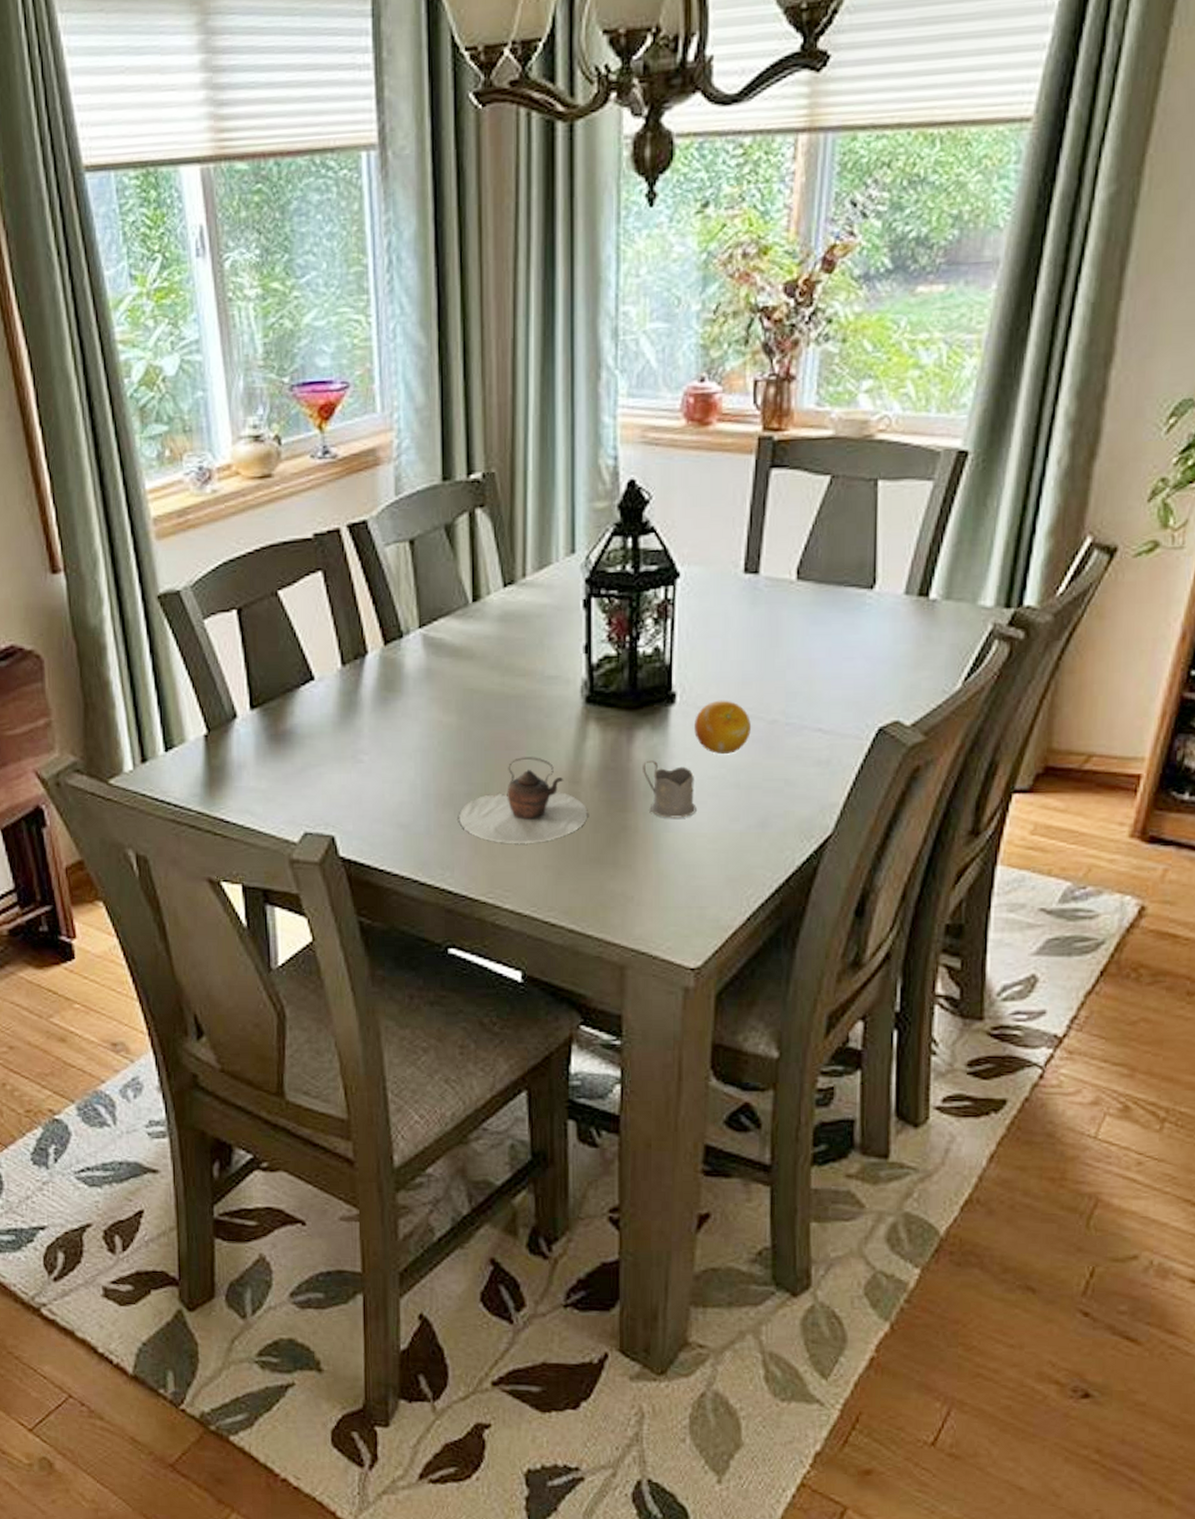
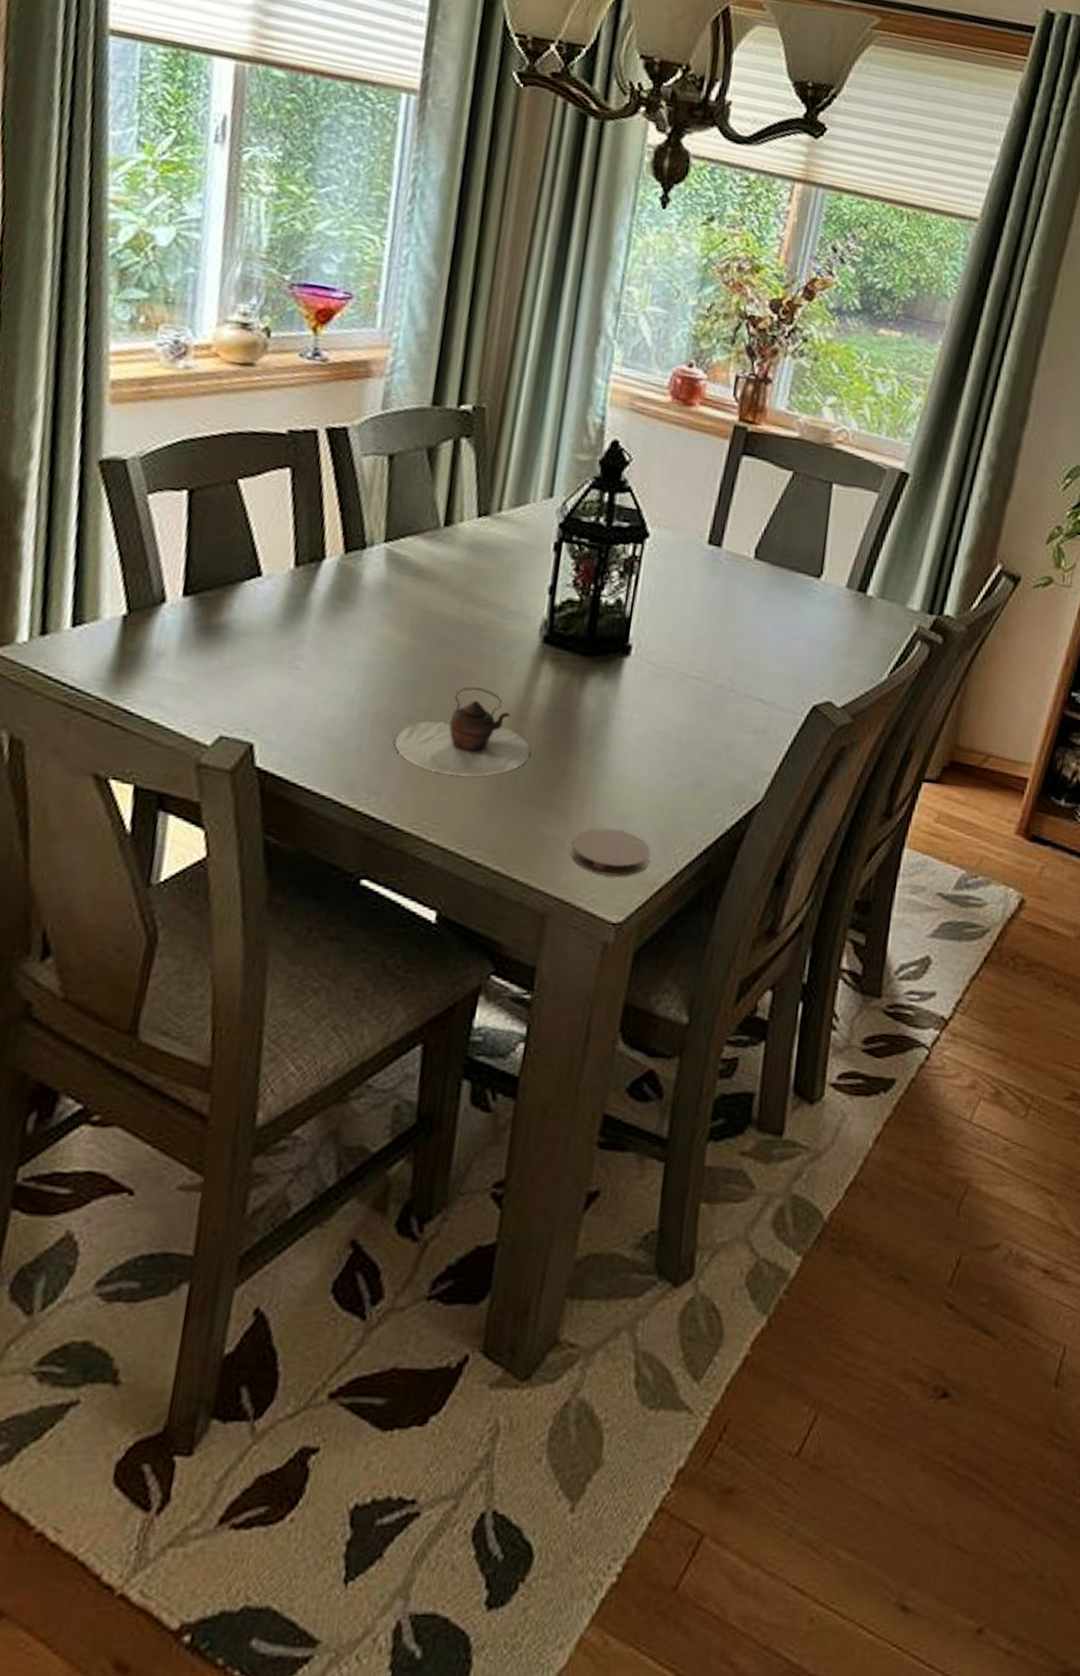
coaster: none [641,879,721,923] -> present [571,828,651,876]
tea glass holder: present [643,760,696,818] -> none [590,707,639,769]
fruit: present [694,700,751,755] -> none [645,658,699,712]

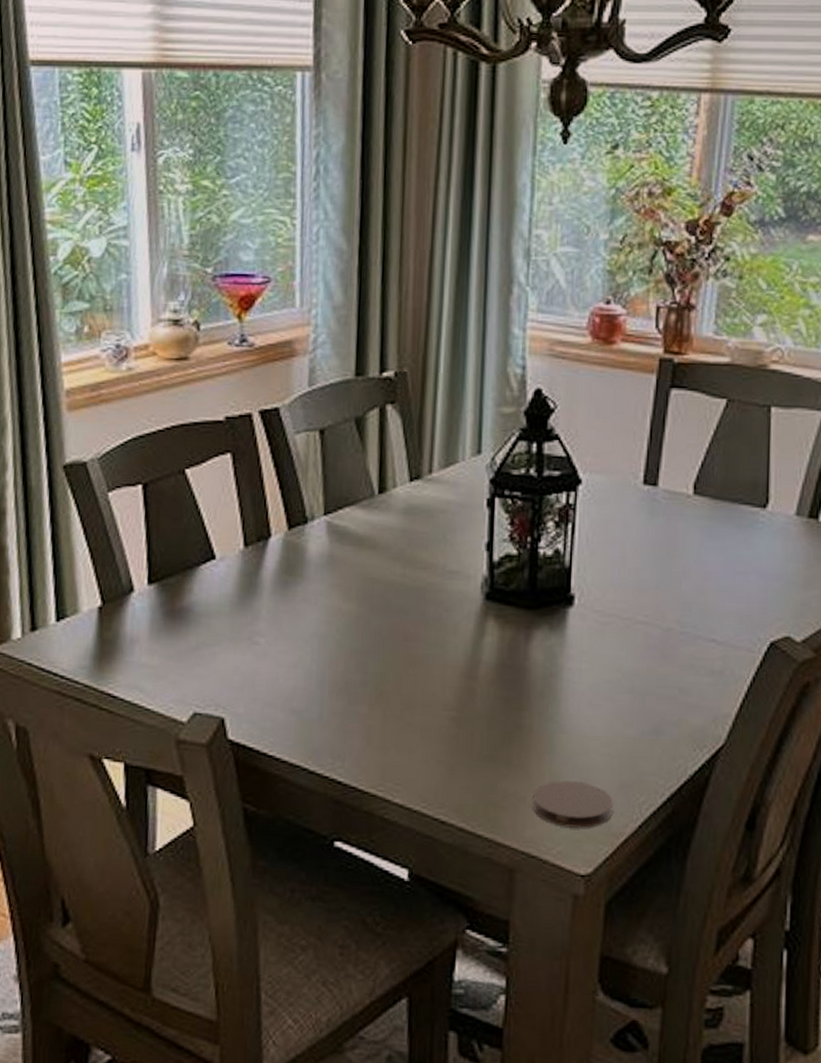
teapot: present [394,687,531,777] -> none [353,649,483,737]

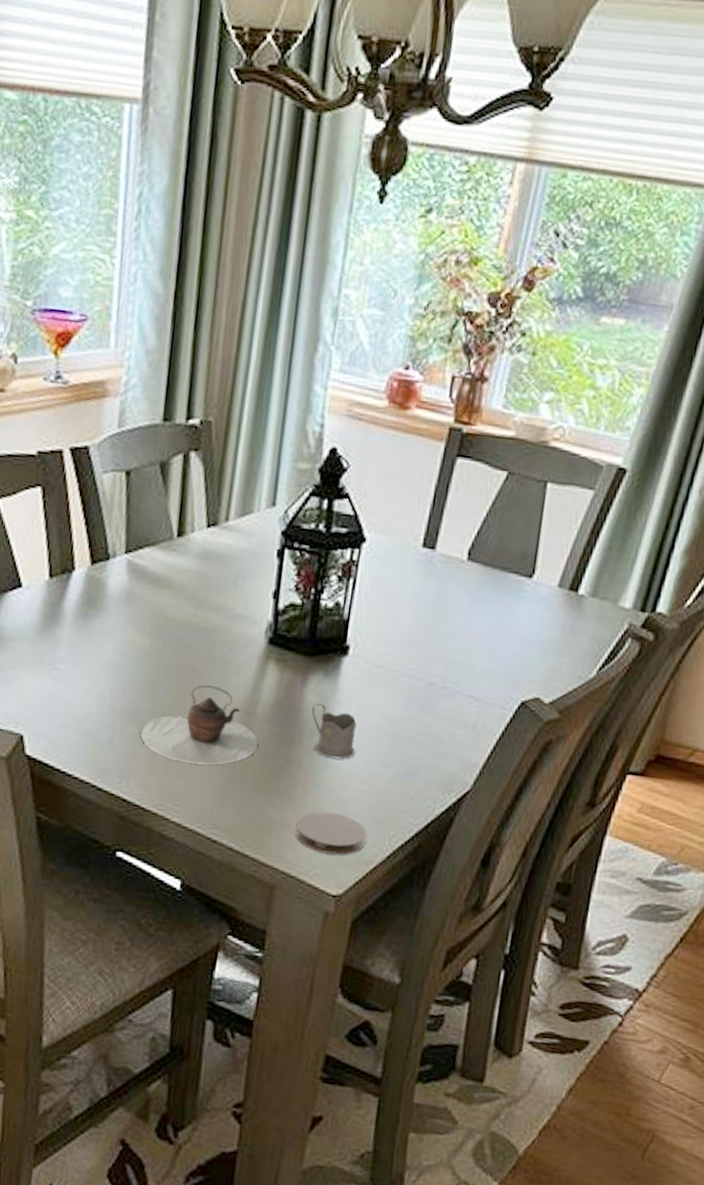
teapot: none [353,649,483,737] -> present [140,685,259,765]
tea glass holder: none [539,660,591,720] -> present [311,703,357,759]

